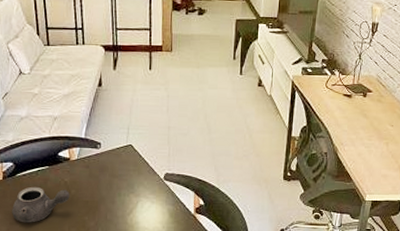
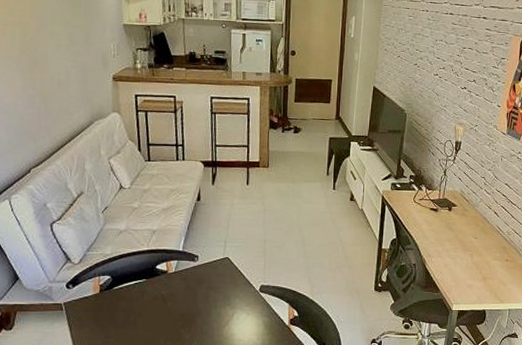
teapot: present [12,186,70,223] -> none [107,299,167,336]

